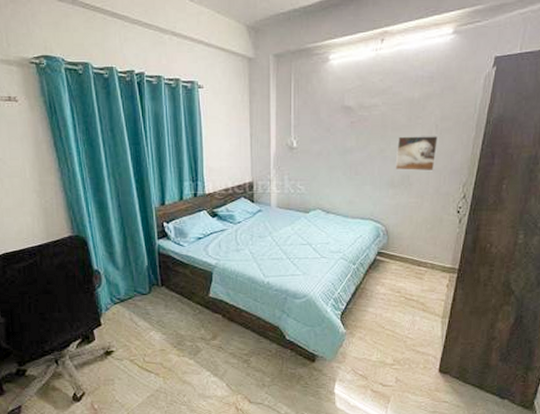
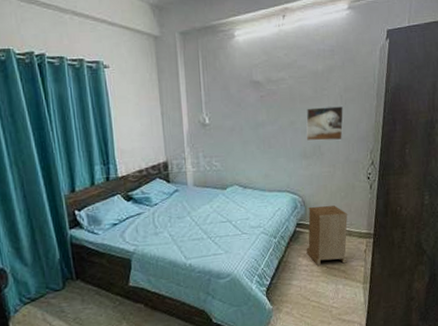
nightstand: none [385,236,433,296] -> present [306,205,348,265]

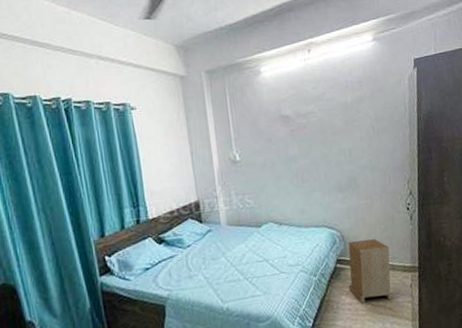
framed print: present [306,105,344,141] -> none [338,135,378,174]

